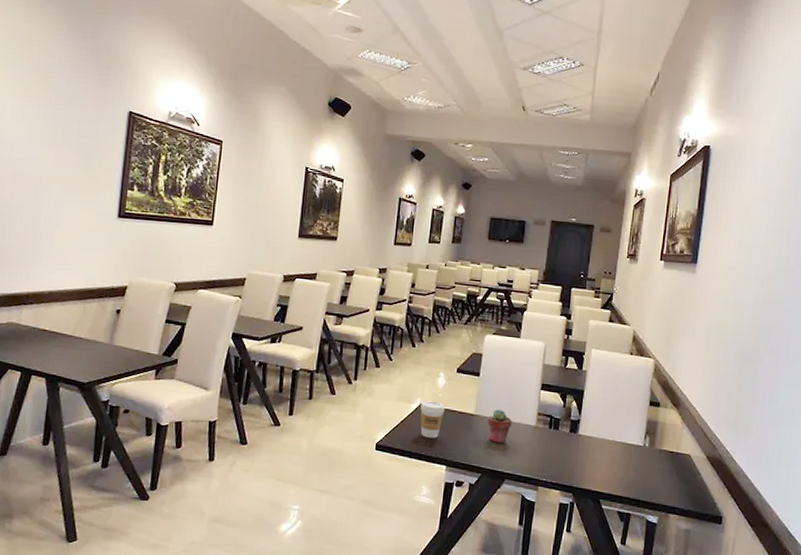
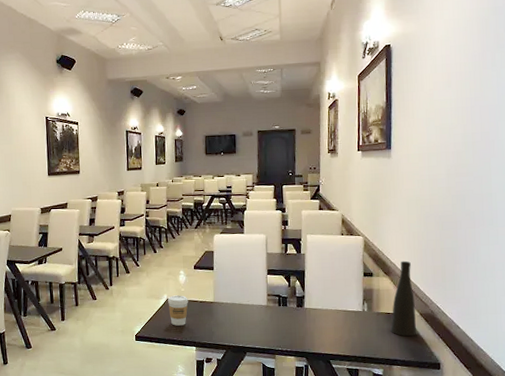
potted succulent: present [487,410,512,443] -> none [225,295,246,323]
vase: none [672,393,703,482] -> present [390,260,416,337]

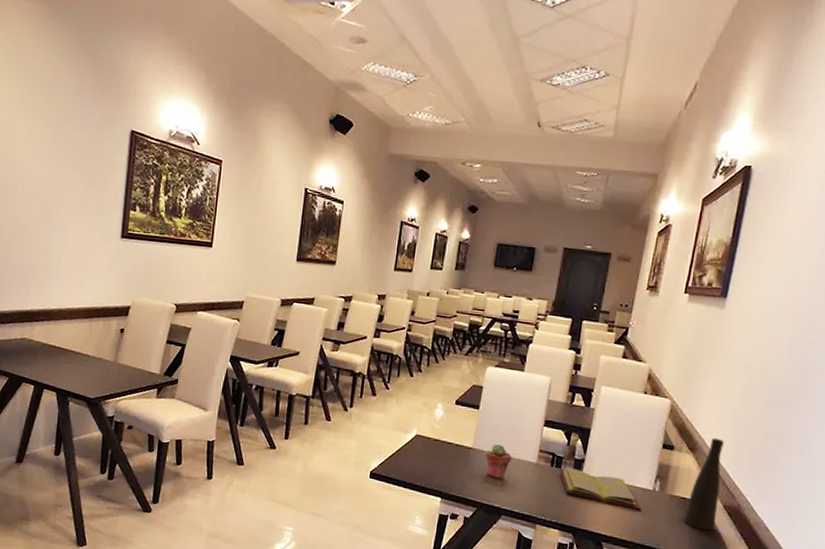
coffee cup: present [168,295,188,326] -> none [416,431,442,470]
potted succulent: none [225,295,246,323] -> present [485,444,512,479]
diary: none [286,304,356,330] -> present [559,467,641,511]

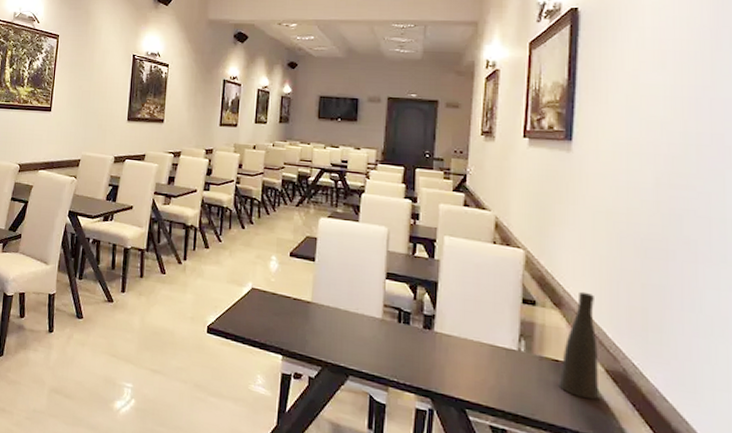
potted succulent: present [485,444,512,479] -> none [325,298,354,336]
diary: present [559,467,641,511] -> none [409,324,507,374]

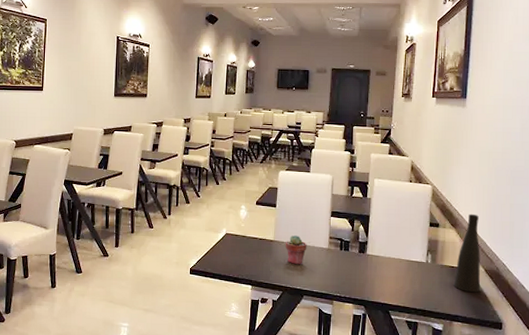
potted succulent: none [325,298,354,336] -> present [285,235,307,264]

